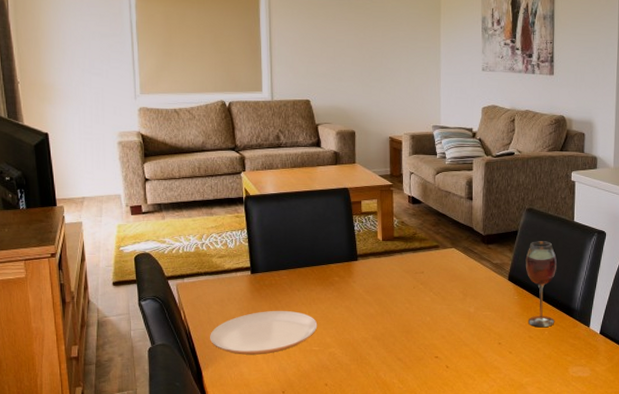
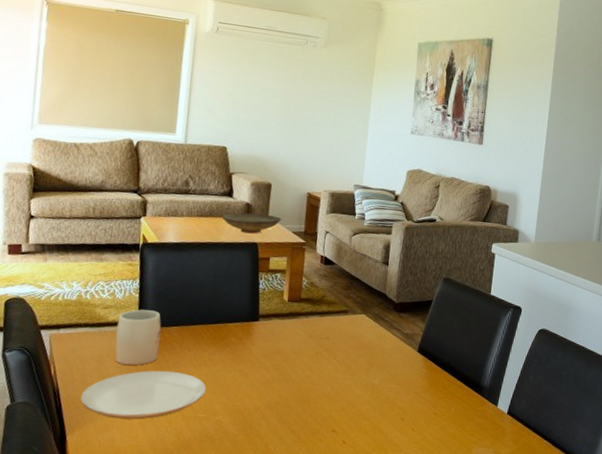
mug: none [232,257,272,307] -> present [115,309,162,365]
decorative bowl: none [313,160,368,180] -> present [221,213,282,234]
wineglass: present [525,241,558,328] -> none [435,312,470,404]

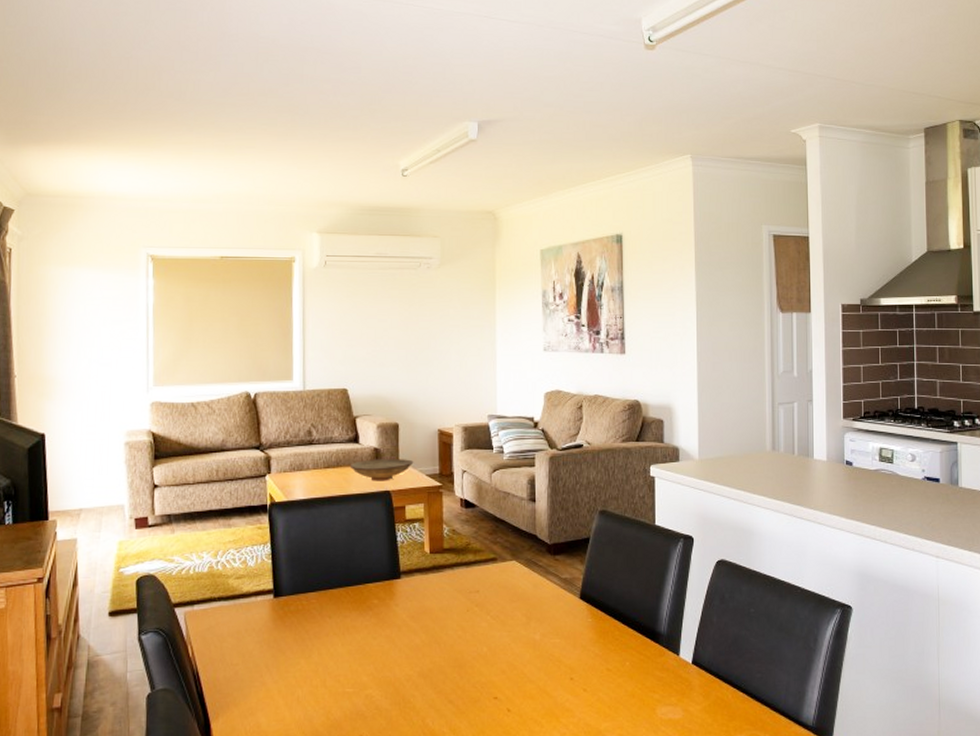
plate: present [81,370,207,420] -> none [222,642,352,700]
mug: present [115,309,162,365] -> none [251,576,299,639]

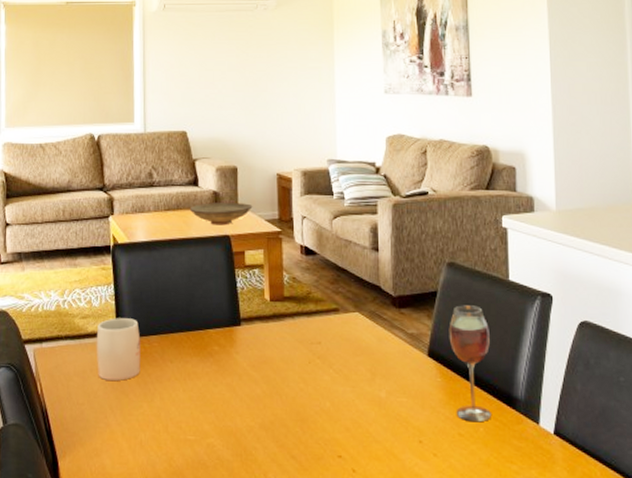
mug: none [251,576,299,639] -> present [96,318,141,381]
wineglass: none [599,549,638,658] -> present [449,305,491,422]

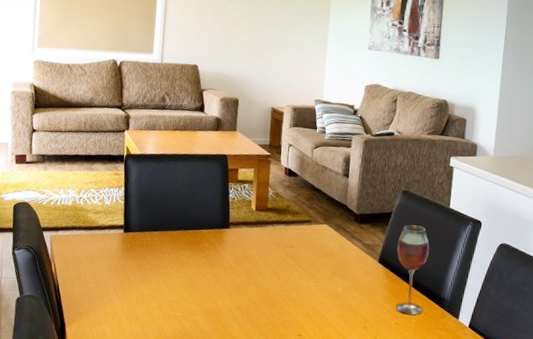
mug: present [96,318,141,381] -> none [104,215,144,266]
decorative bowl: present [189,202,253,226] -> none [194,126,249,147]

